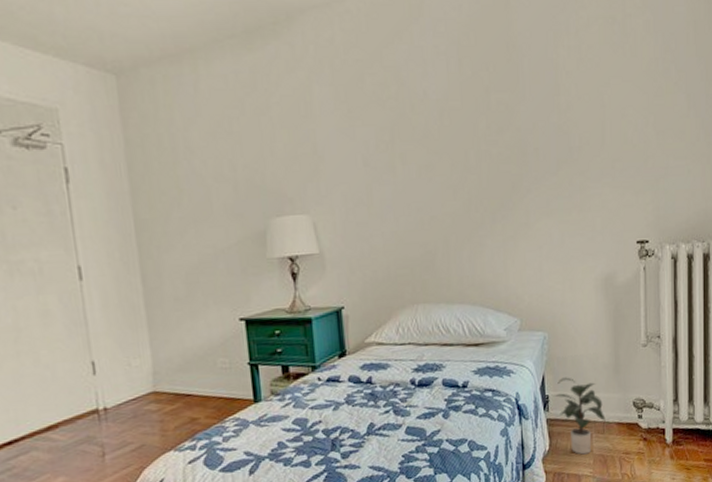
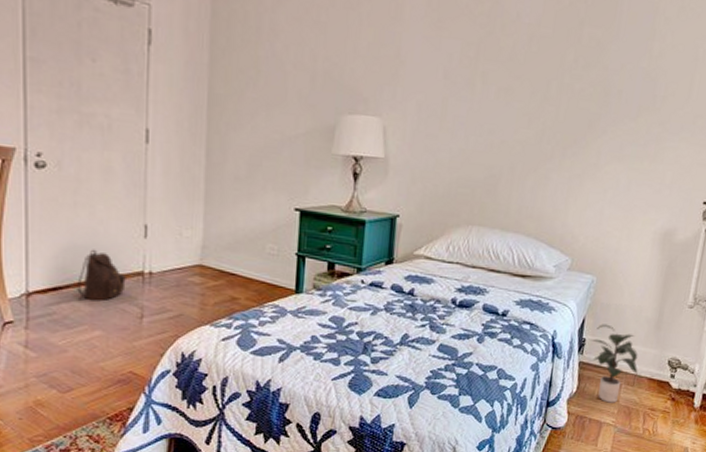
backpack: none [32,395,83,450] -> present [77,249,126,301]

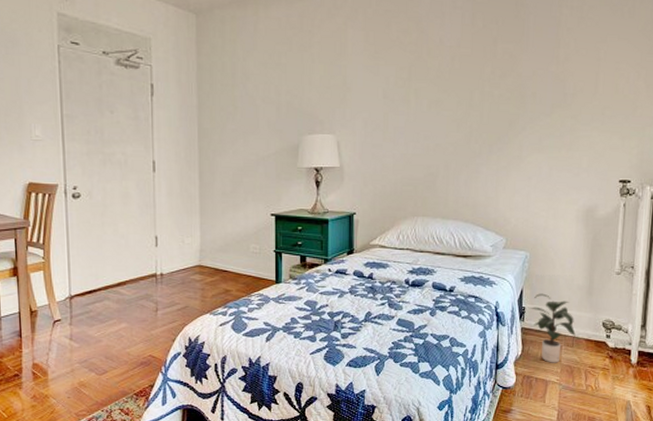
backpack: present [77,249,126,301] -> none [107,258,144,300]

